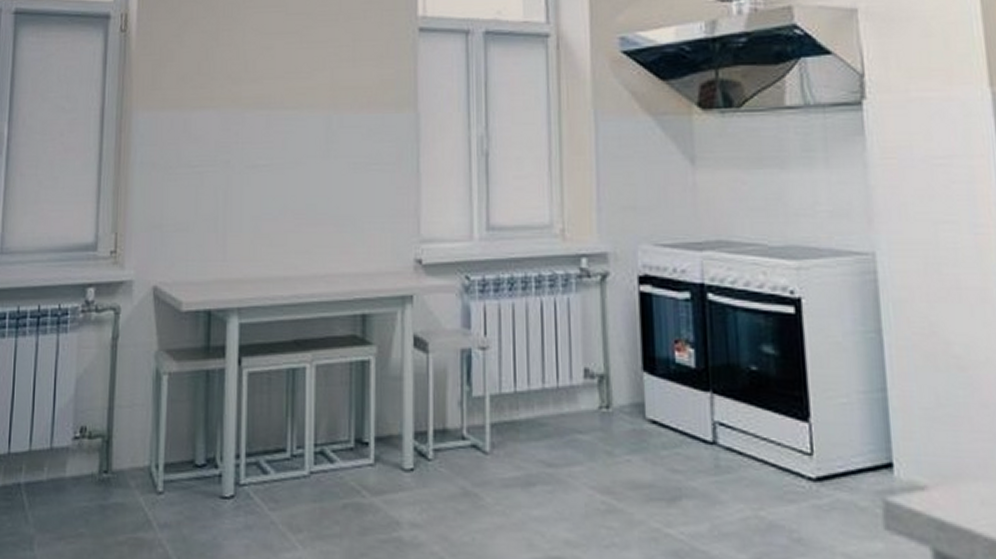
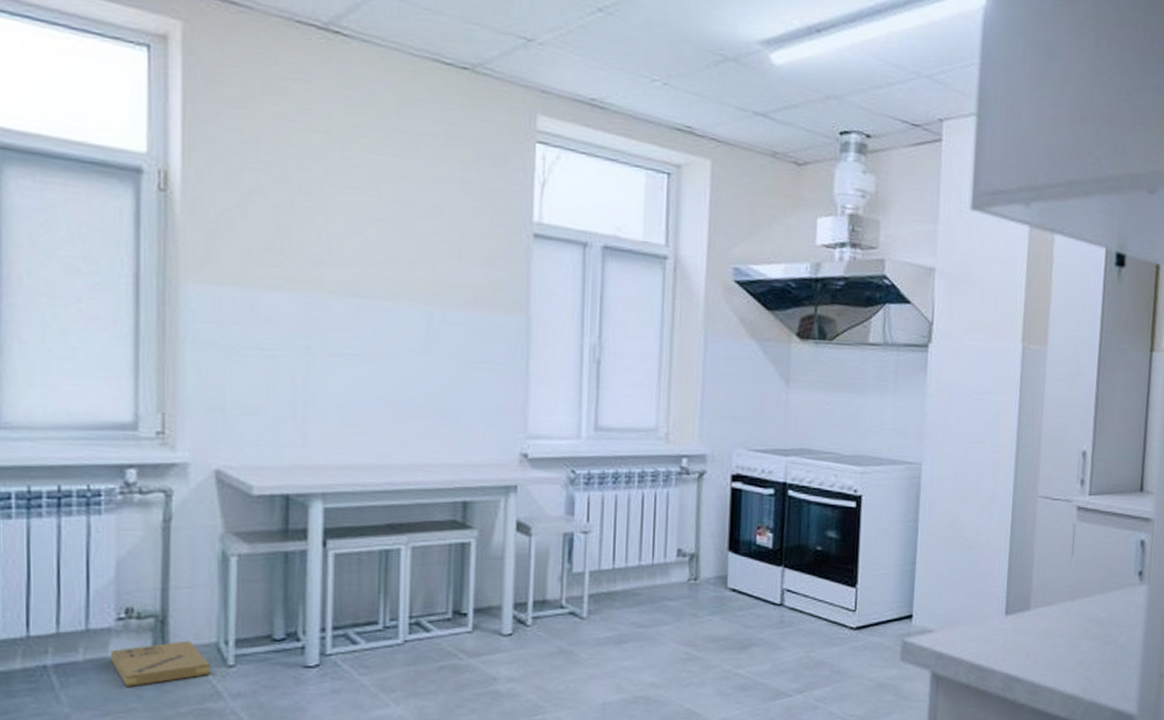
cardboard box: none [66,462,143,510] -> present [110,640,210,687]

